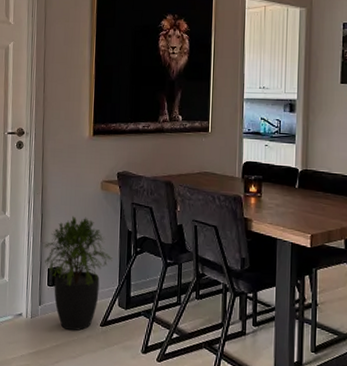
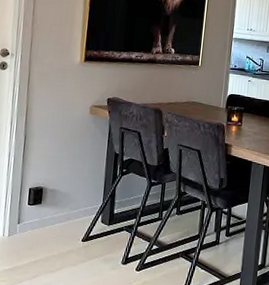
potted plant: present [42,216,112,331] -> none [24,138,98,247]

